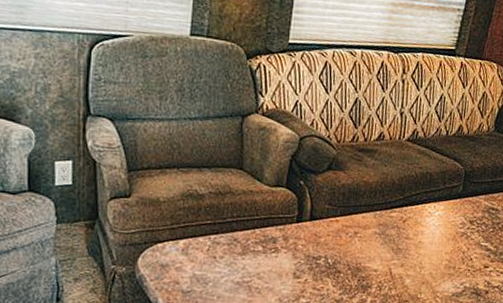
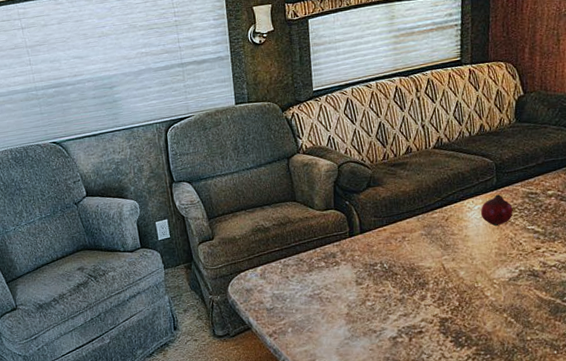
fruit: none [439,204,472,236] -> present [480,194,513,226]

